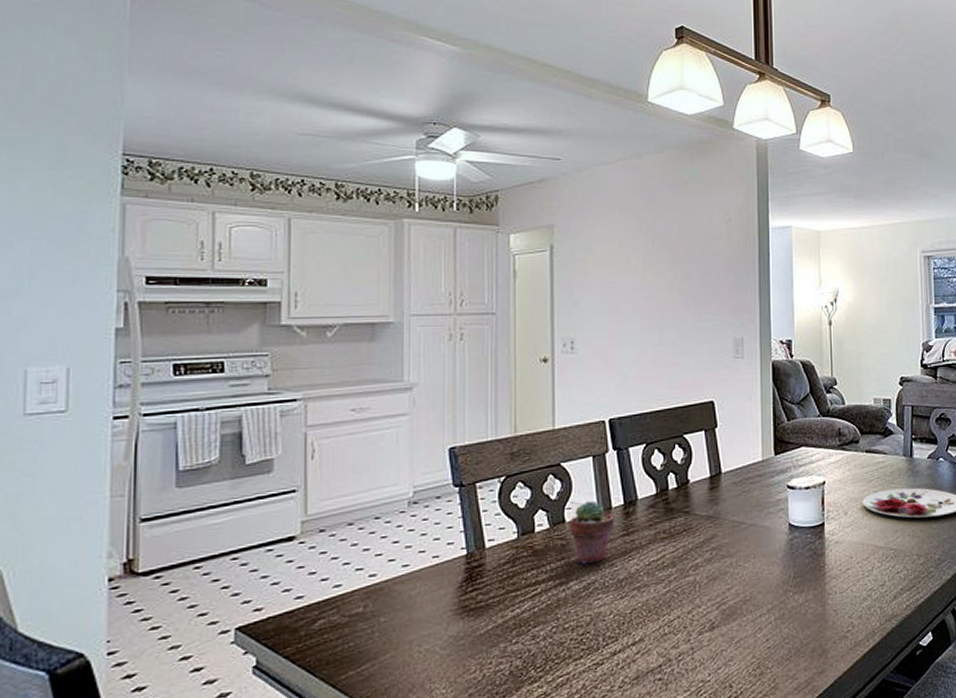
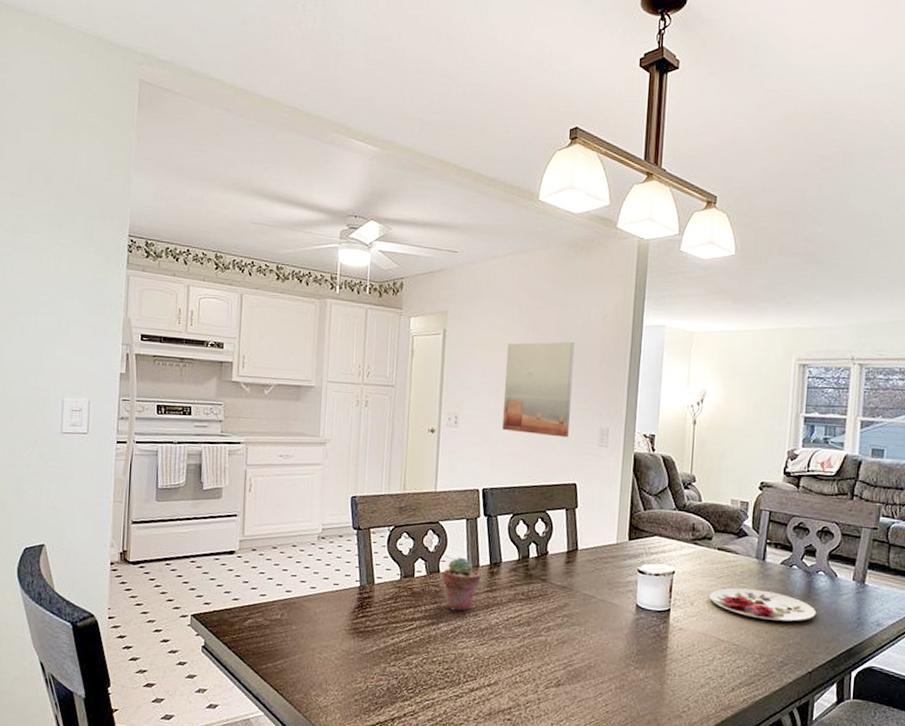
wall art: none [625,250,700,353] -> present [502,341,575,438]

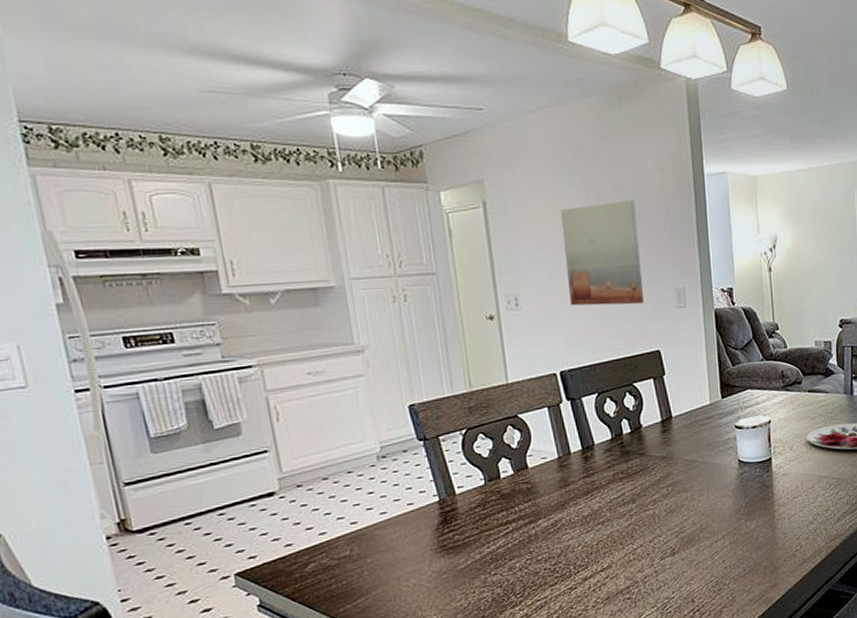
potted succulent: present [442,557,481,611] -> none [532,447,575,505]

